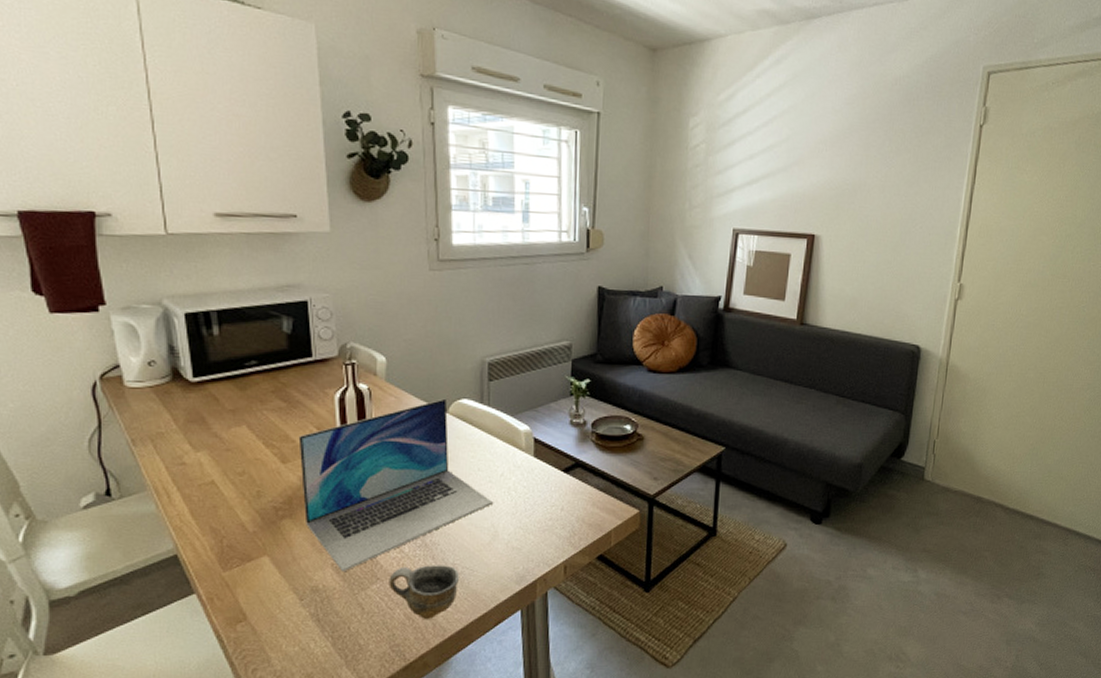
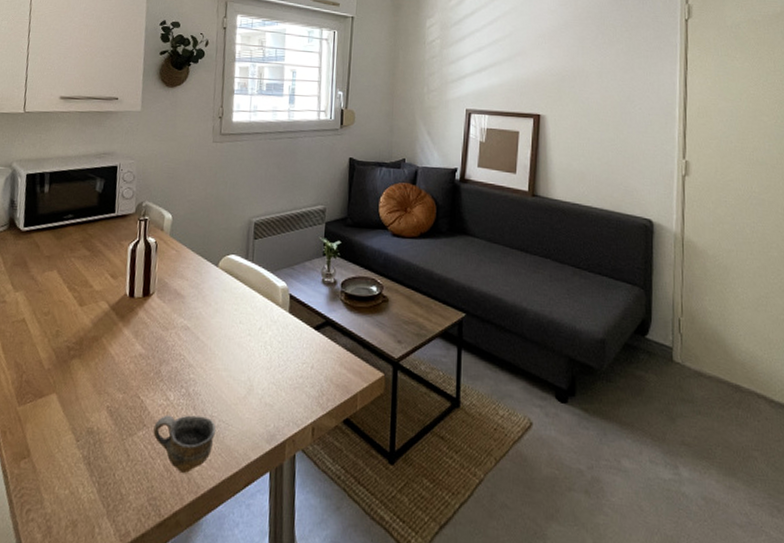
laptop: present [298,398,493,572] -> none [90,253,250,416]

